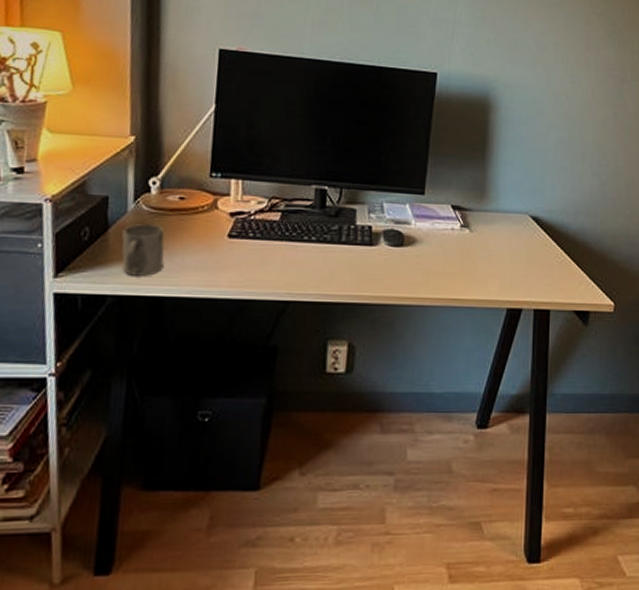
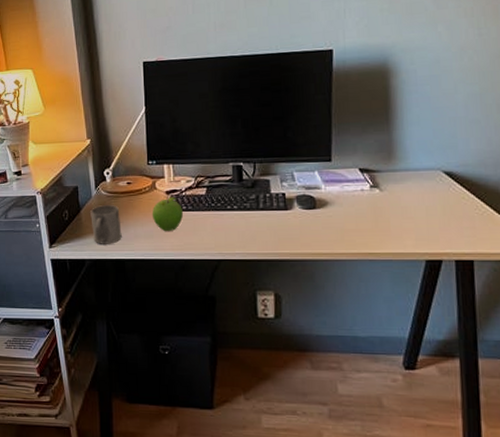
fruit: none [207,219,250,263] -> present [152,196,184,231]

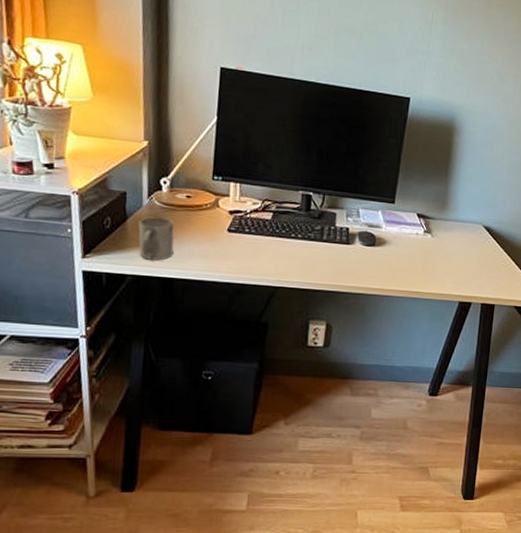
fruit: present [152,196,184,231] -> none [210,216,246,253]

